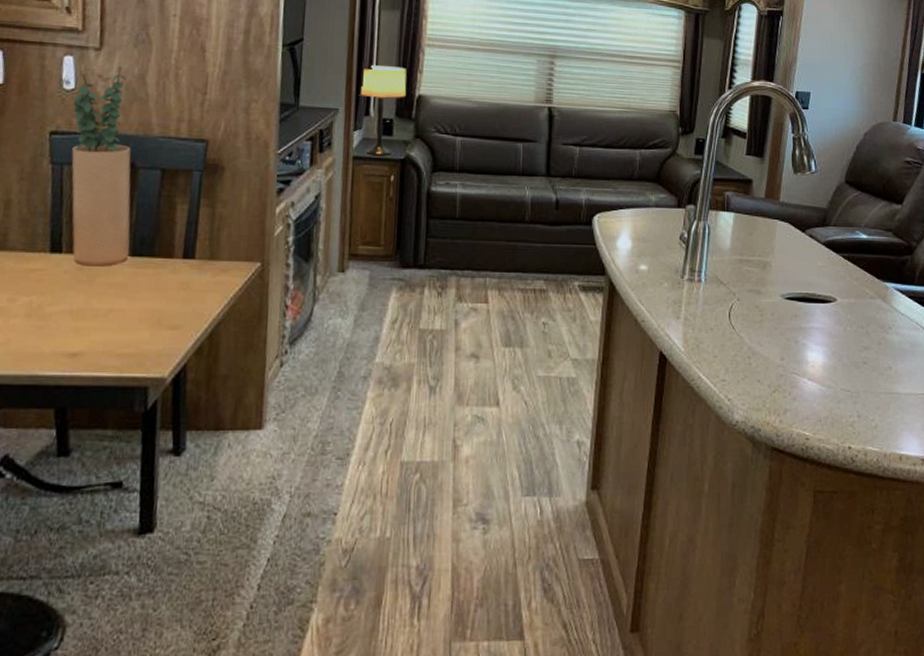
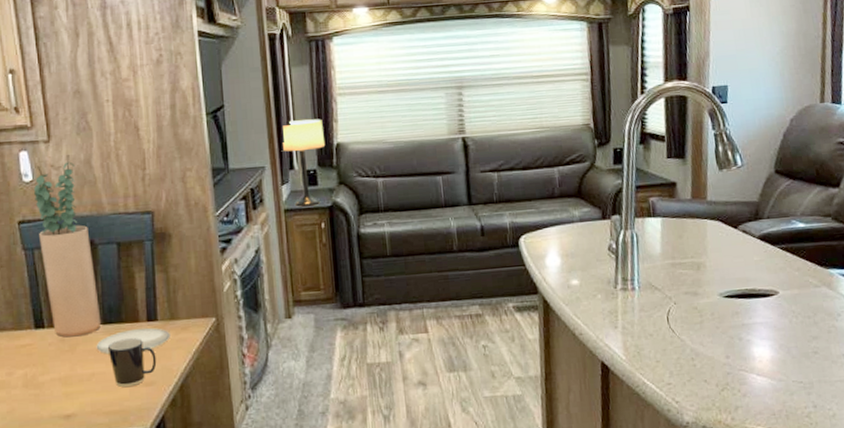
plate: none [119,265,207,290] -> present [96,327,170,355]
mug: none [132,275,188,329] -> present [107,338,157,388]

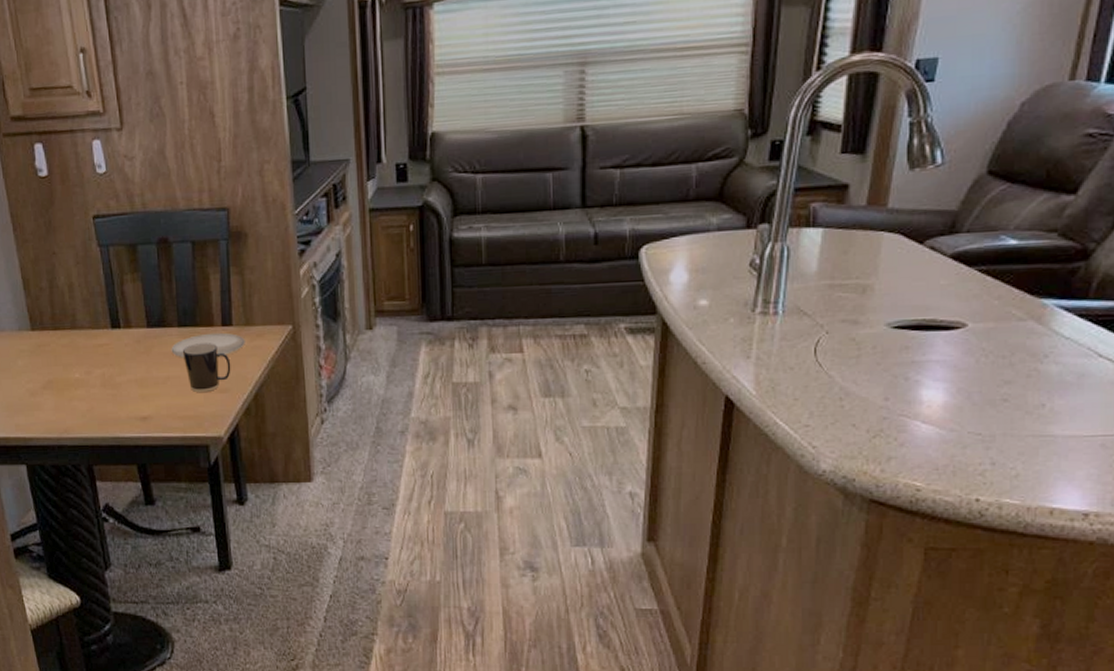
vase: present [34,155,102,338] -> none [108,144,176,339]
table lamp: present [281,119,326,207] -> none [368,103,419,206]

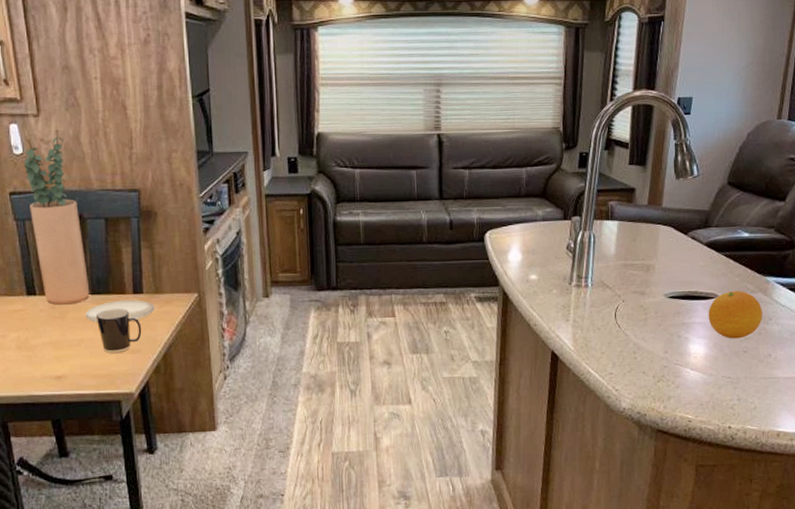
vase: none [108,144,176,339] -> present [24,130,90,305]
fruit: none [950,317,1034,383] -> present [708,290,762,339]

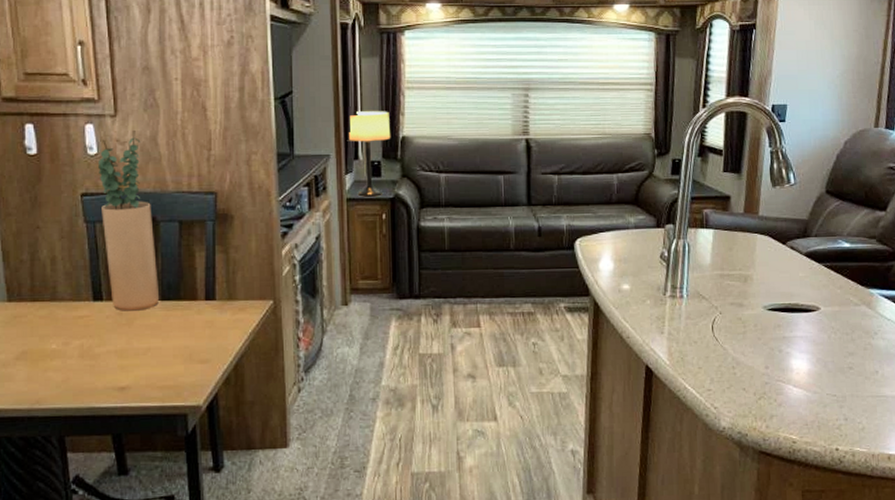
plate: present [85,299,155,323] -> none [153,306,227,330]
mug: present [95,309,142,354] -> none [164,316,213,364]
table lamp: none [264,108,307,193] -> present [347,111,391,197]
fruit: present [708,290,762,339] -> none [810,303,867,354]

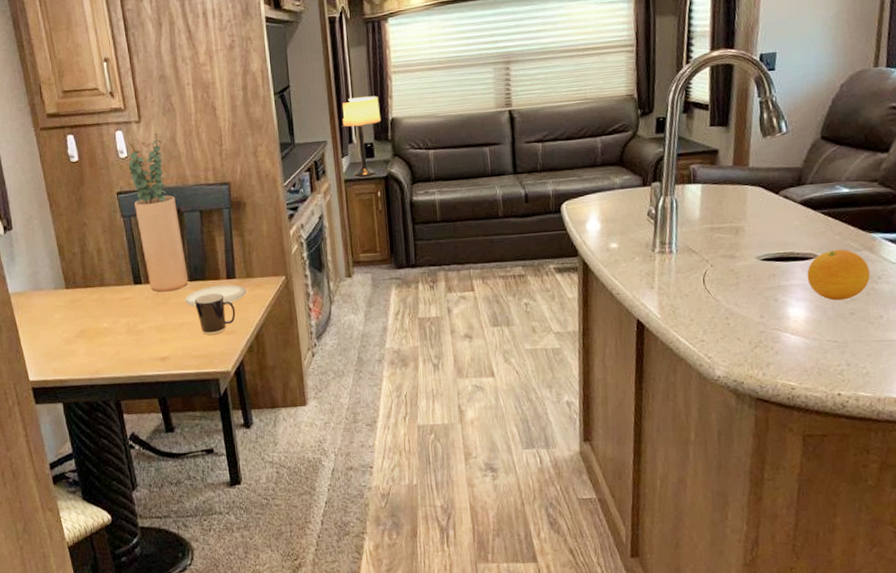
plate: none [153,306,227,330] -> present [185,284,247,307]
mug: none [164,316,213,364] -> present [194,293,236,336]
fruit: none [810,303,867,354] -> present [807,249,870,301]

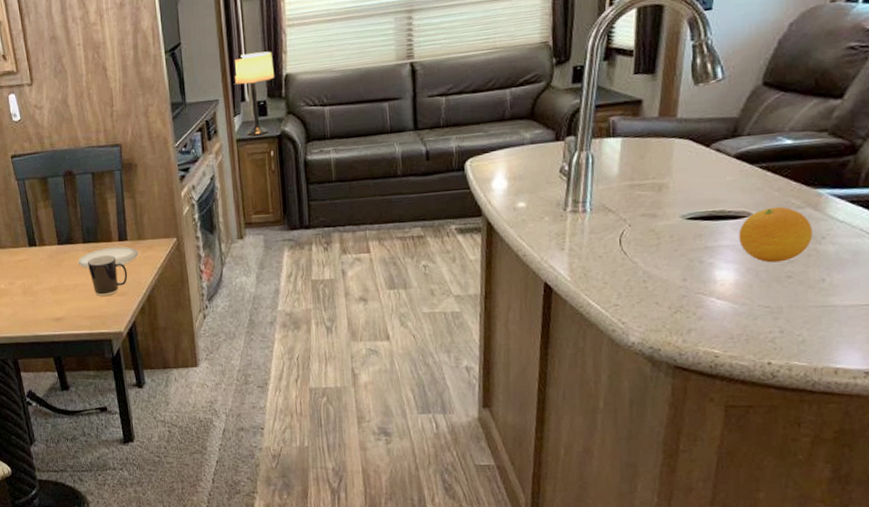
vase: present [129,133,189,292] -> none [22,96,82,254]

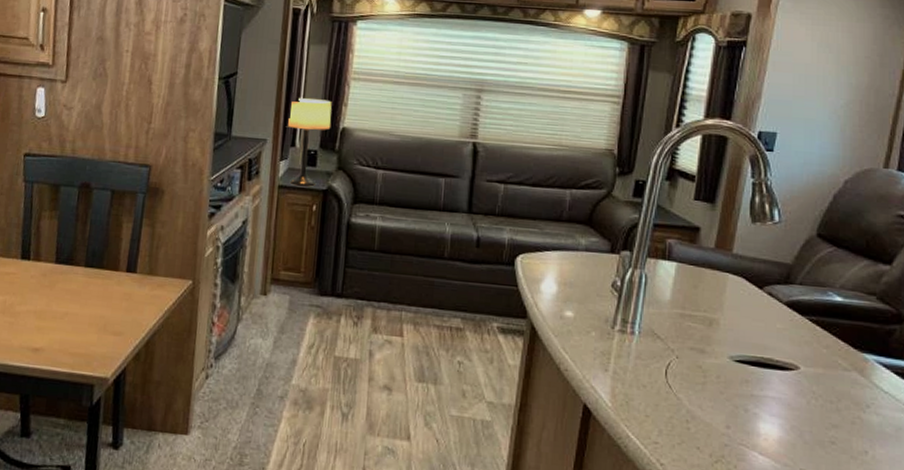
plate: present [78,246,139,269] -> none [74,277,146,300]
mug: present [87,255,128,297] -> none [84,285,129,333]
fruit: present [738,206,812,263] -> none [785,364,857,425]

